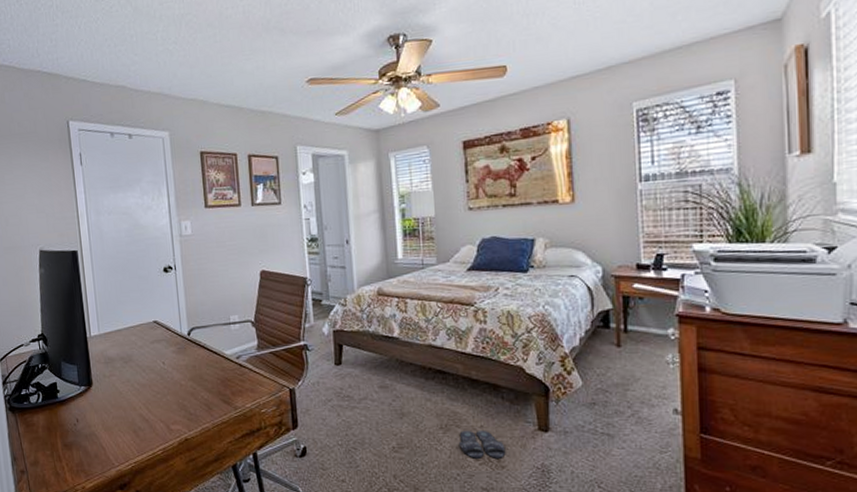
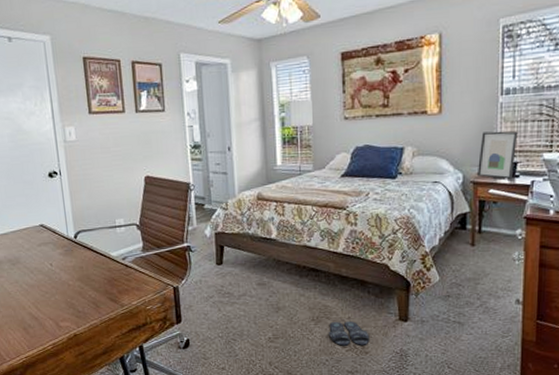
picture frame: none [619,220,662,273] -> present [478,131,518,179]

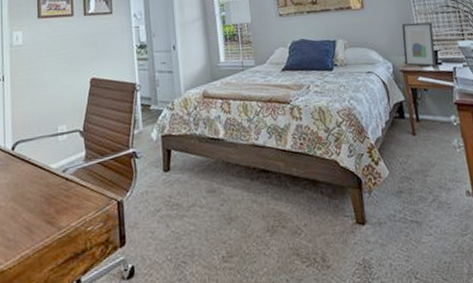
slippers: present [328,320,370,346] -> none [285,228,330,261]

